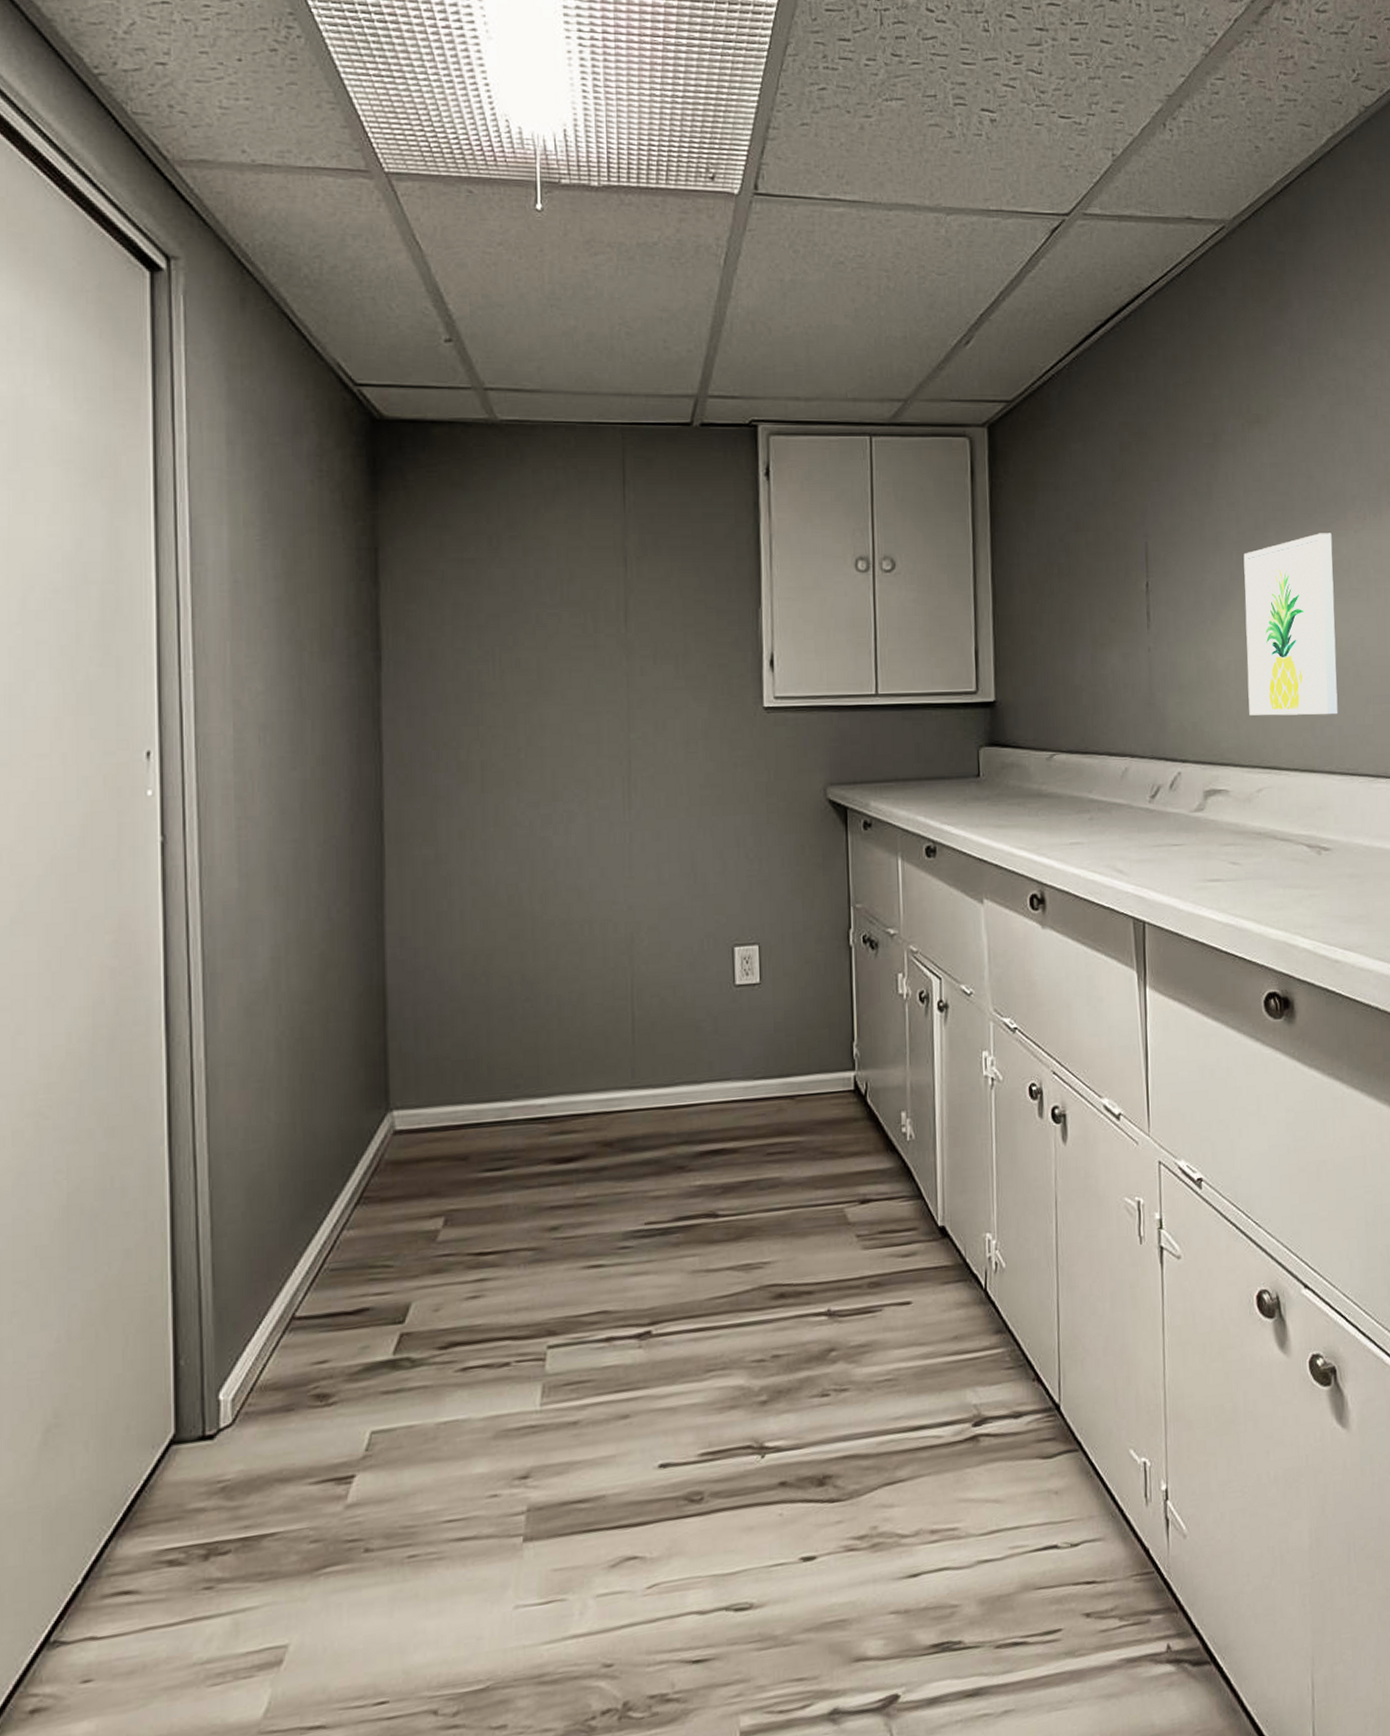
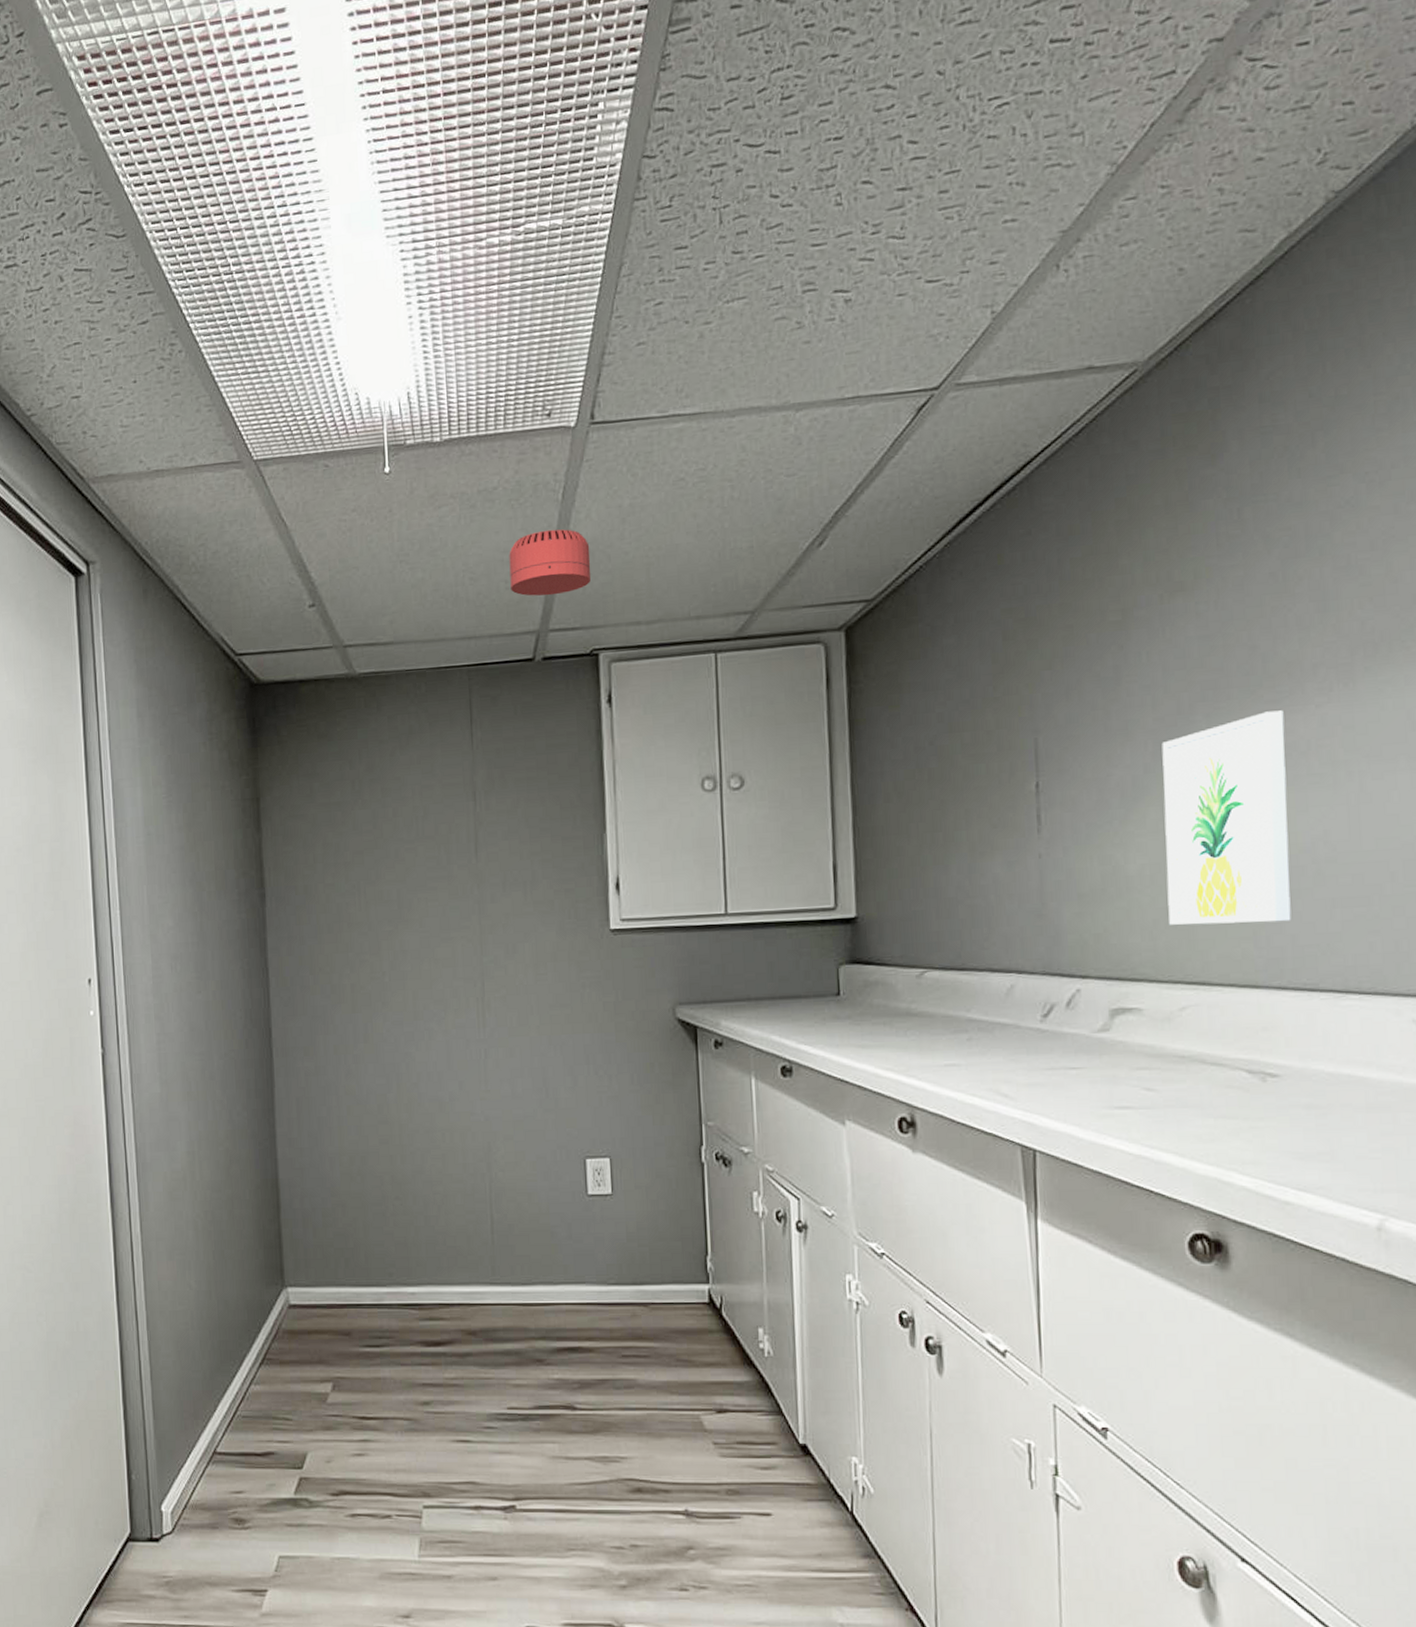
smoke detector: none [668,293,752,361] -> present [509,529,592,596]

